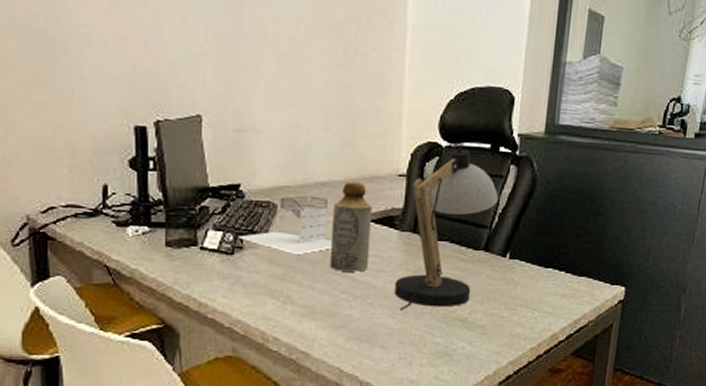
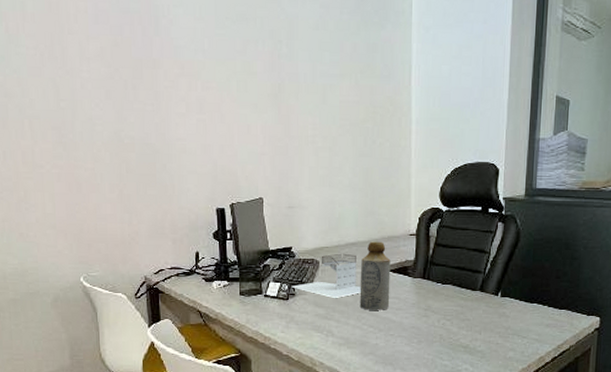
desk lamp: present [394,142,499,311] -> none [410,207,490,340]

